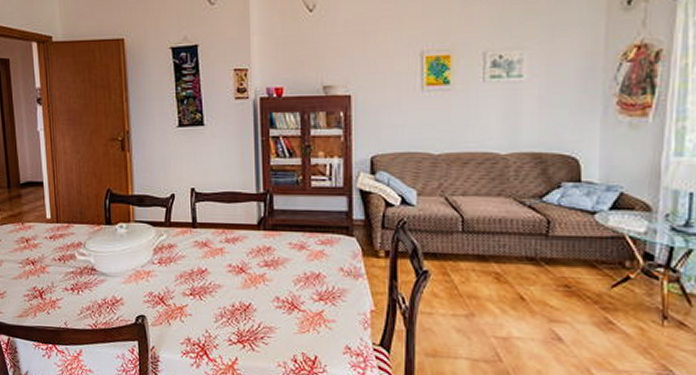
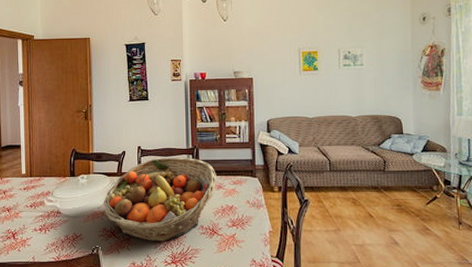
fruit basket: none [149,204,298,315] -> present [104,157,217,241]

